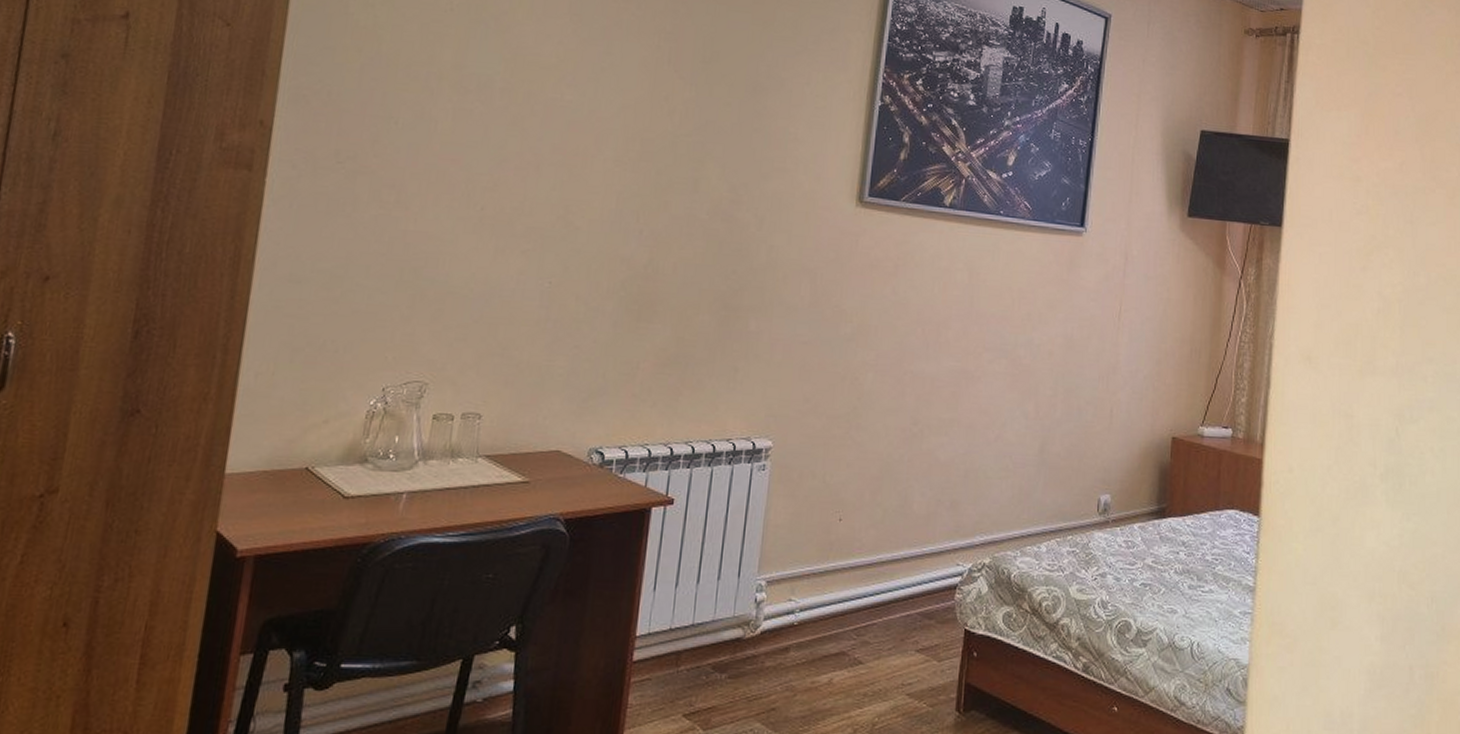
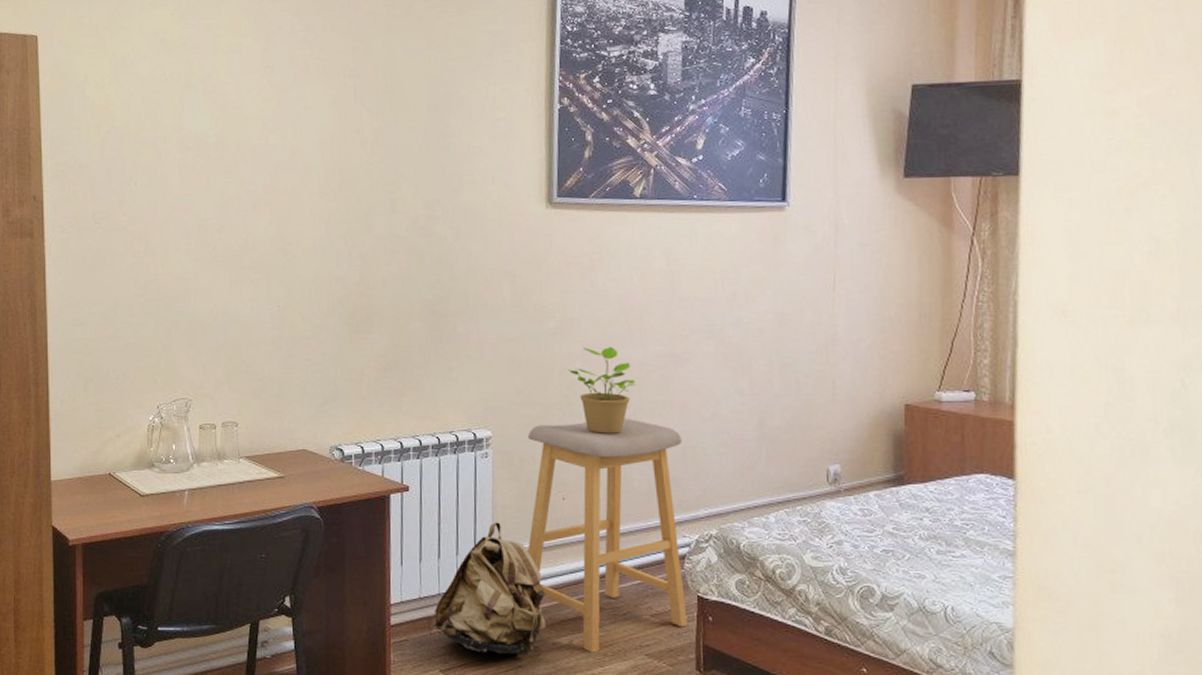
backpack: none [683,543,811,697] -> present [434,522,547,656]
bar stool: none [796,435,966,693] -> present [527,418,688,653]
potted plant: none [860,357,926,451] -> present [569,347,636,434]

